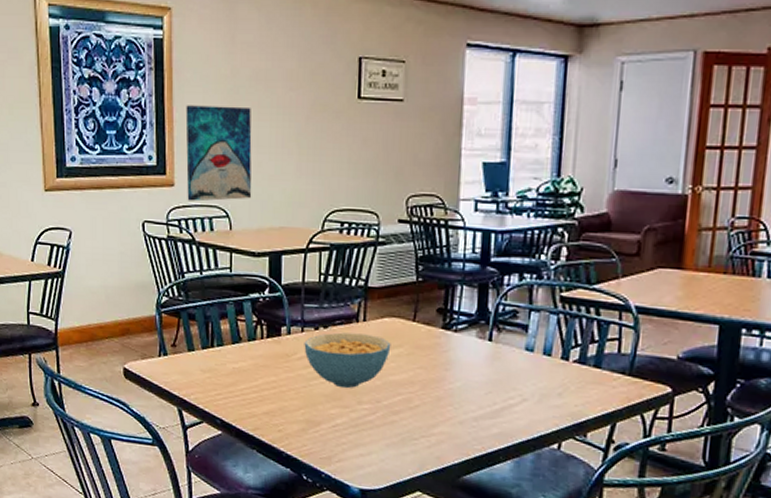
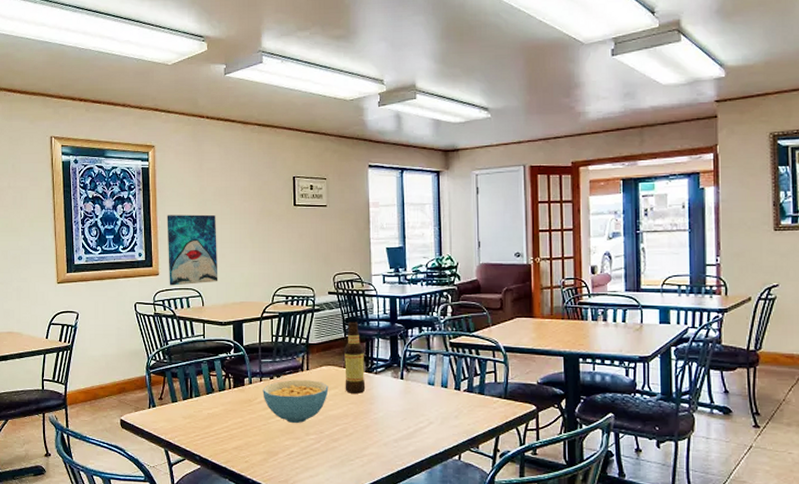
bottle: none [412,261,442,356] -> present [344,322,366,394]

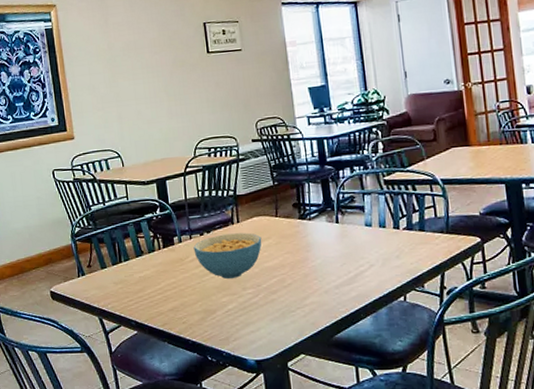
wall art: present [167,214,218,286] -> none [76,71,137,149]
bottle: present [344,322,366,394] -> none [274,168,301,243]

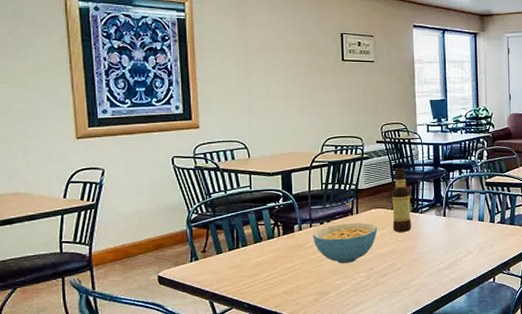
bottle: none [274,168,301,243] -> present [392,167,412,232]

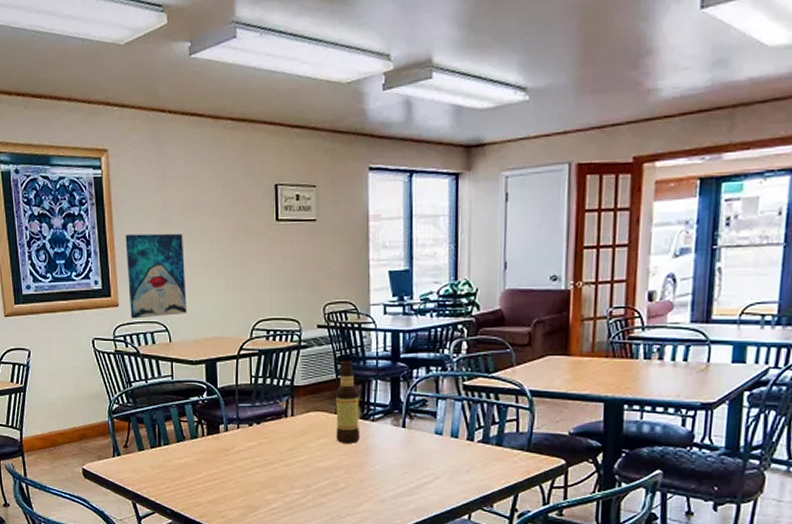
wall art: none [207,67,265,139] -> present [125,233,187,319]
cereal bowl: present [313,223,378,264] -> none [240,427,317,476]

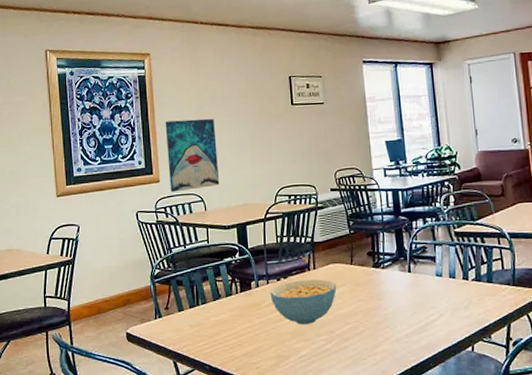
cereal bowl: none [240,427,317,476] -> present [270,279,337,325]
bottle: present [336,360,360,443] -> none [350,217,374,290]

